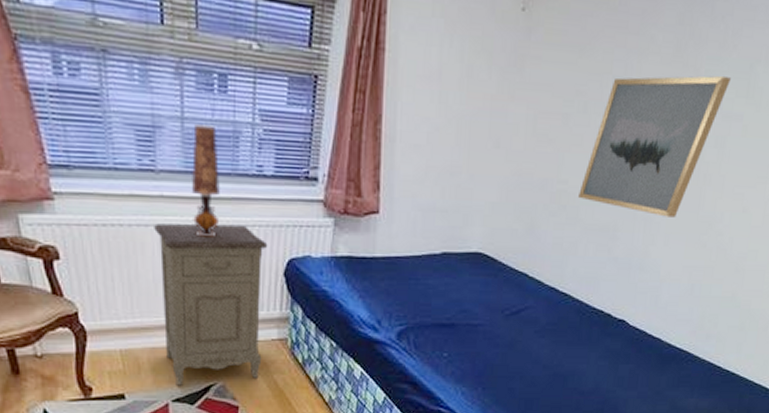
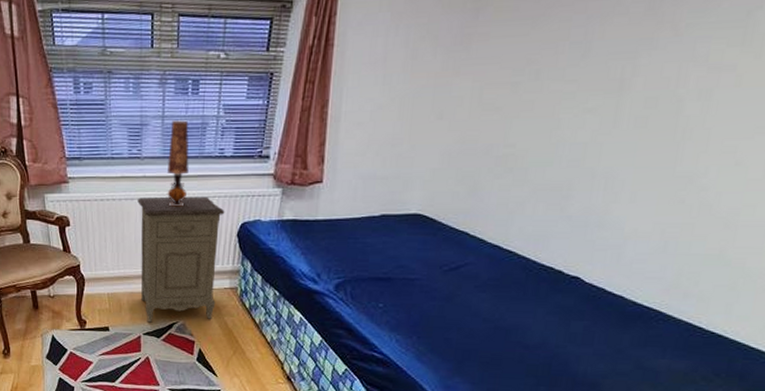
wall art: present [577,75,732,218] -> none [526,26,722,174]

